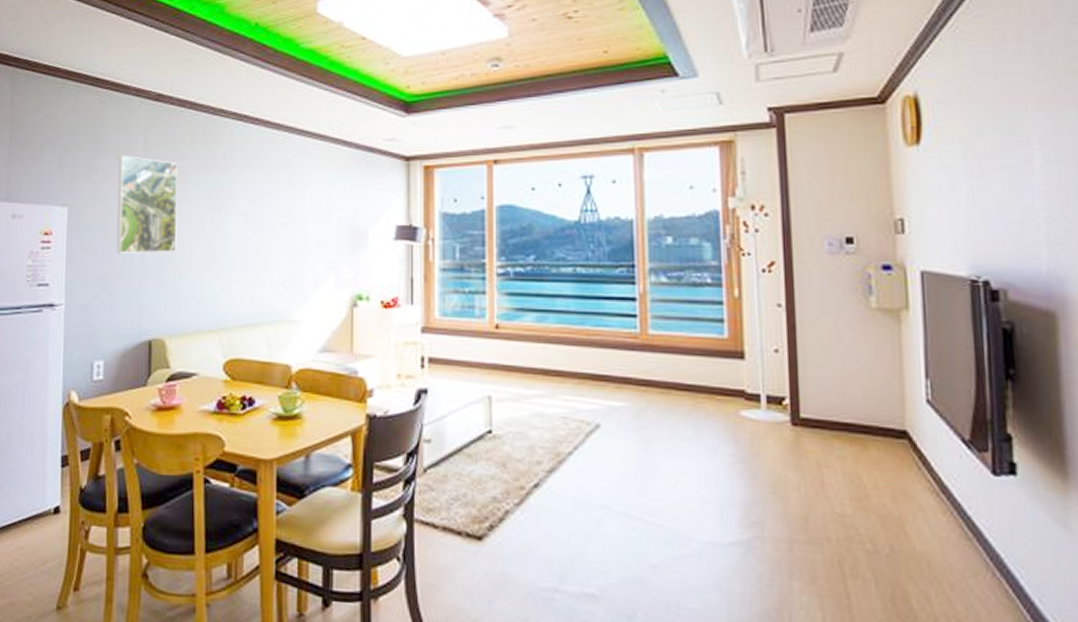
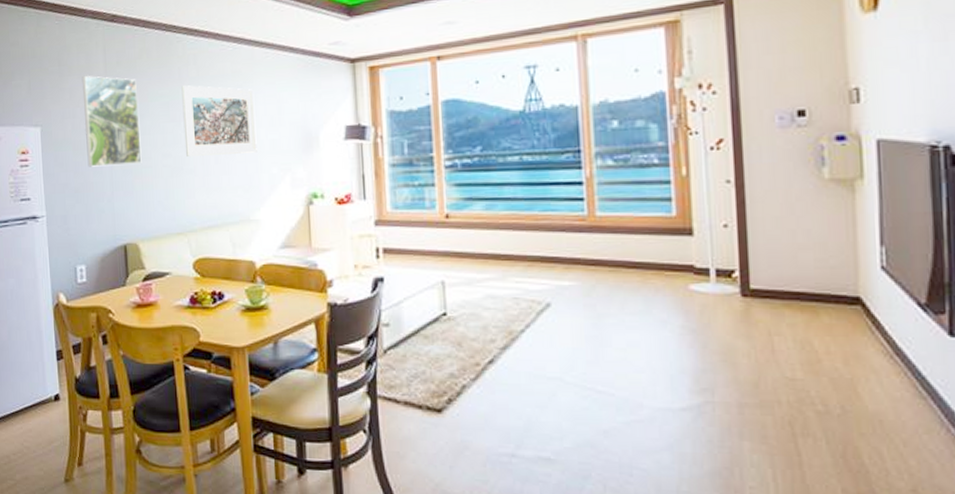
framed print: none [224,173,303,248] -> present [181,85,257,156]

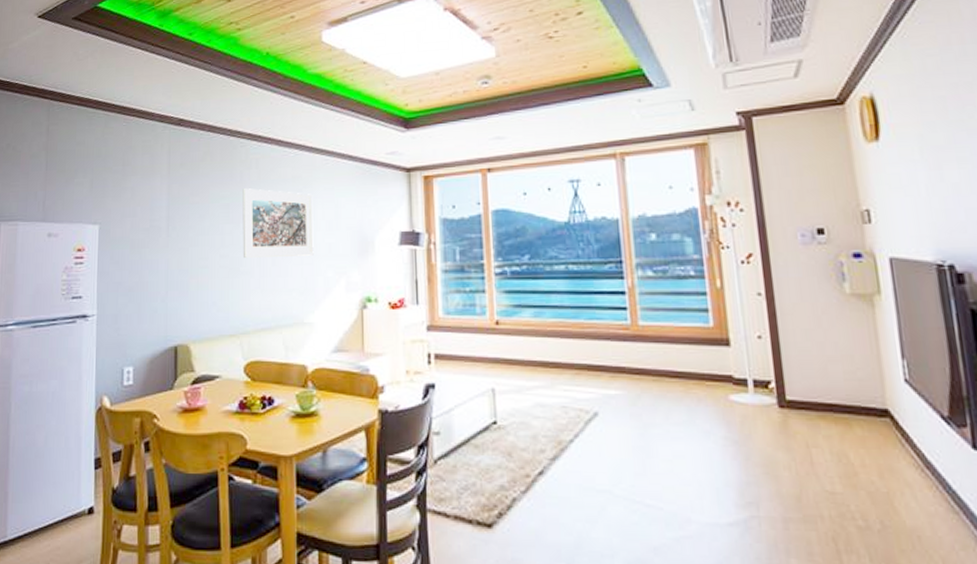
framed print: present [81,76,142,167] -> none [143,176,199,266]

